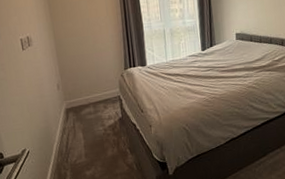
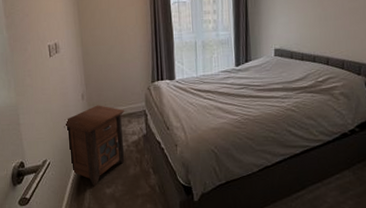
nightstand: none [41,93,103,170] -> present [64,105,125,187]

